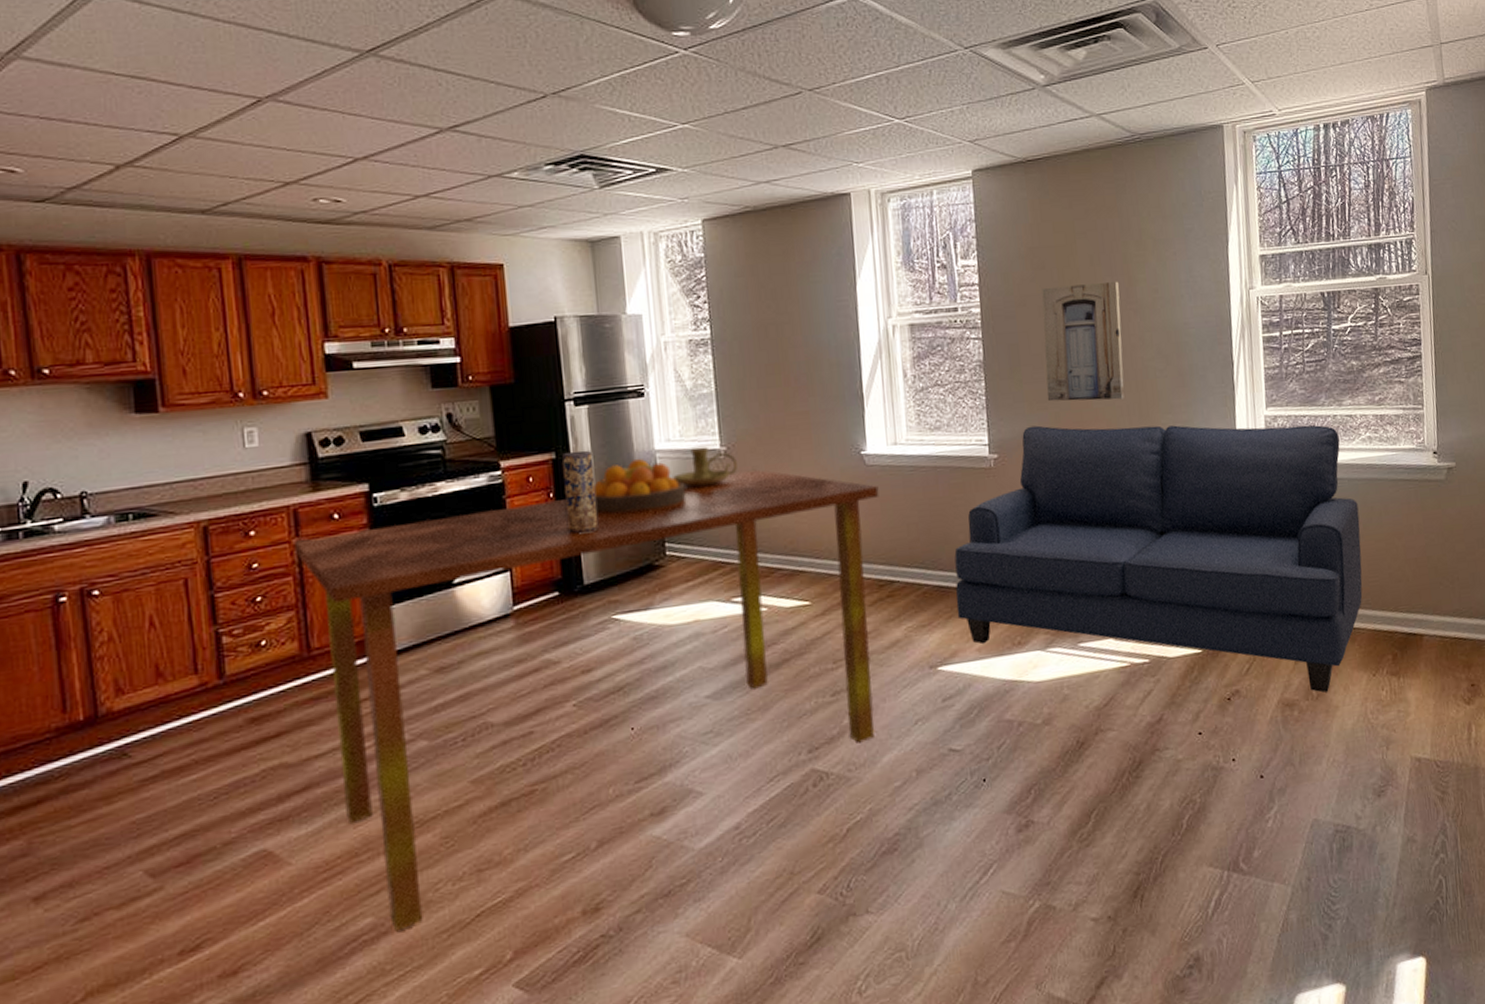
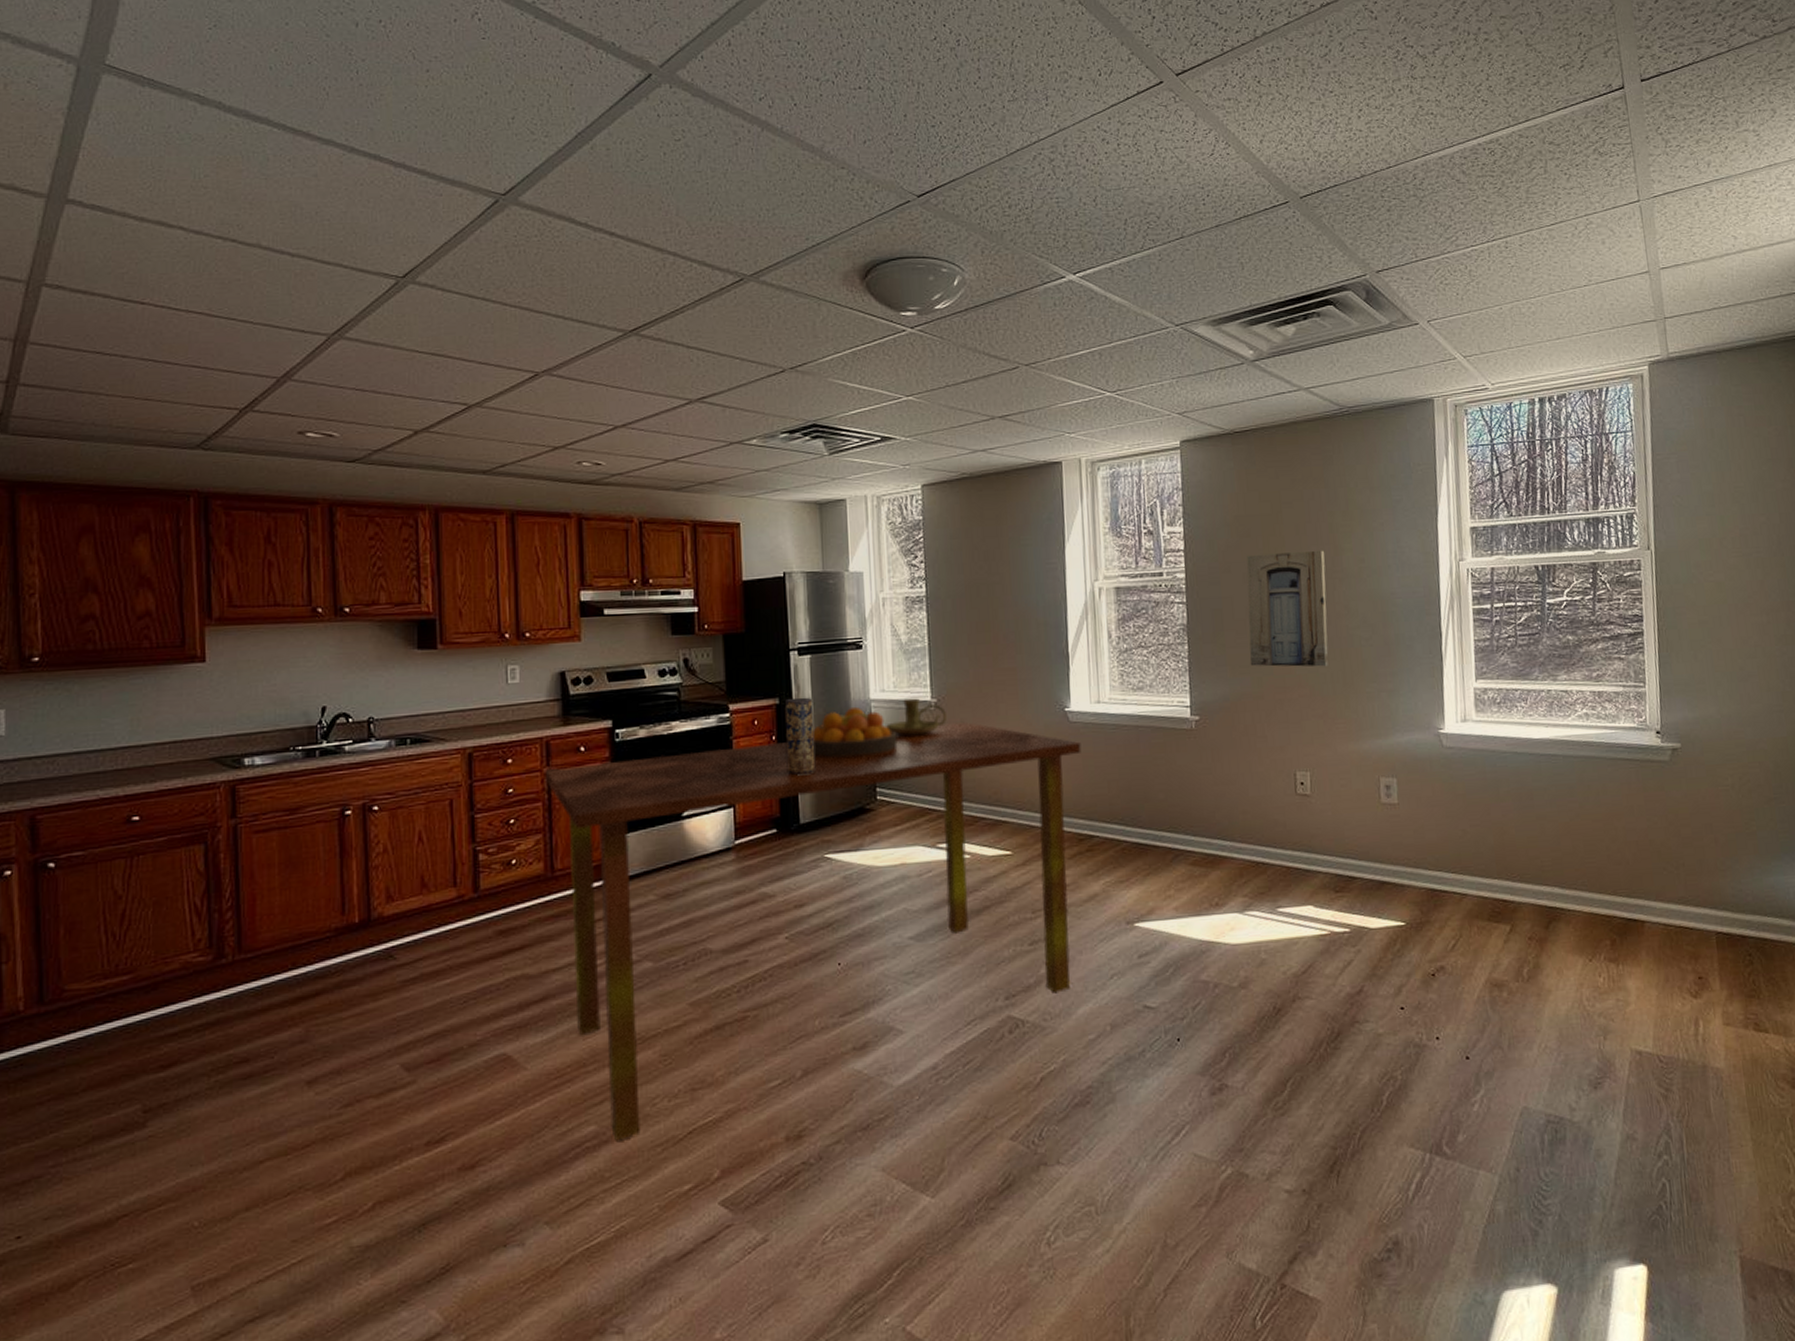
sofa: present [954,425,1363,693] -> none [1154,689,1578,975]

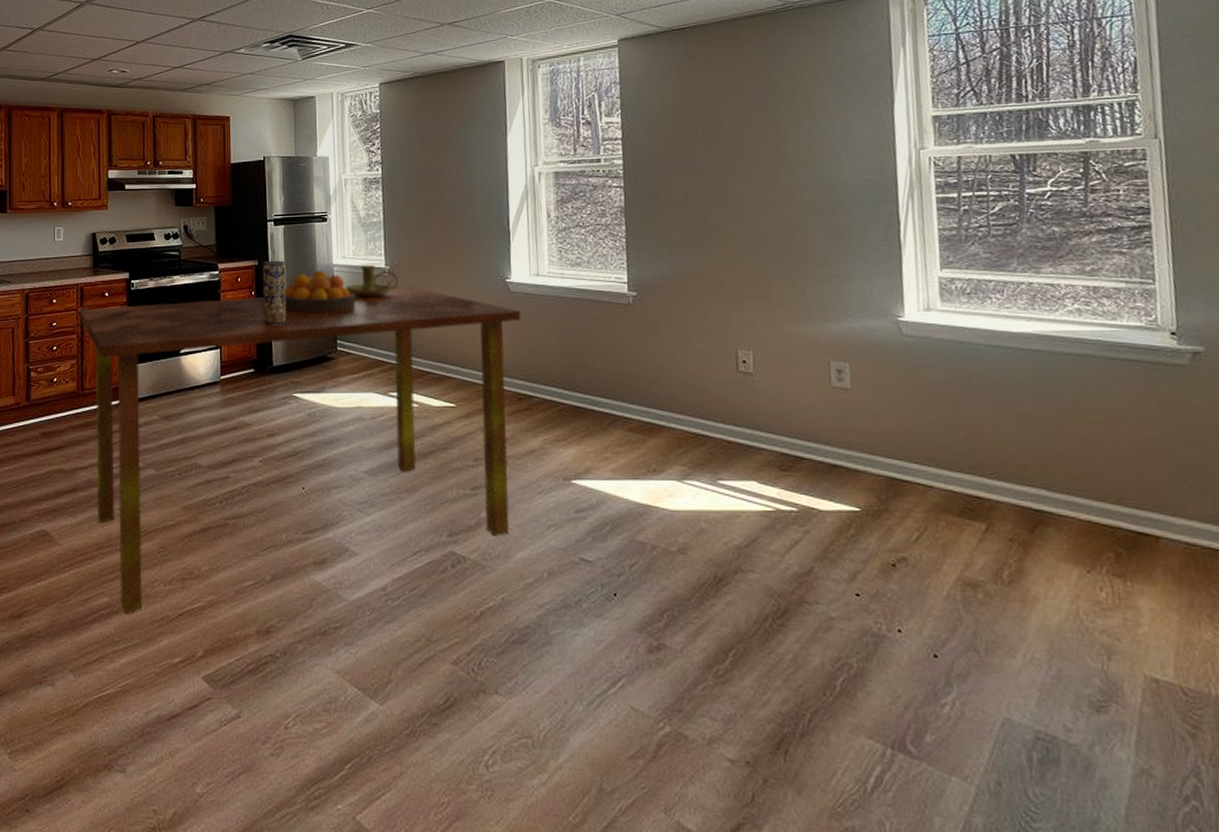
wall art: present [1246,550,1328,667] -> none [685,138,772,251]

